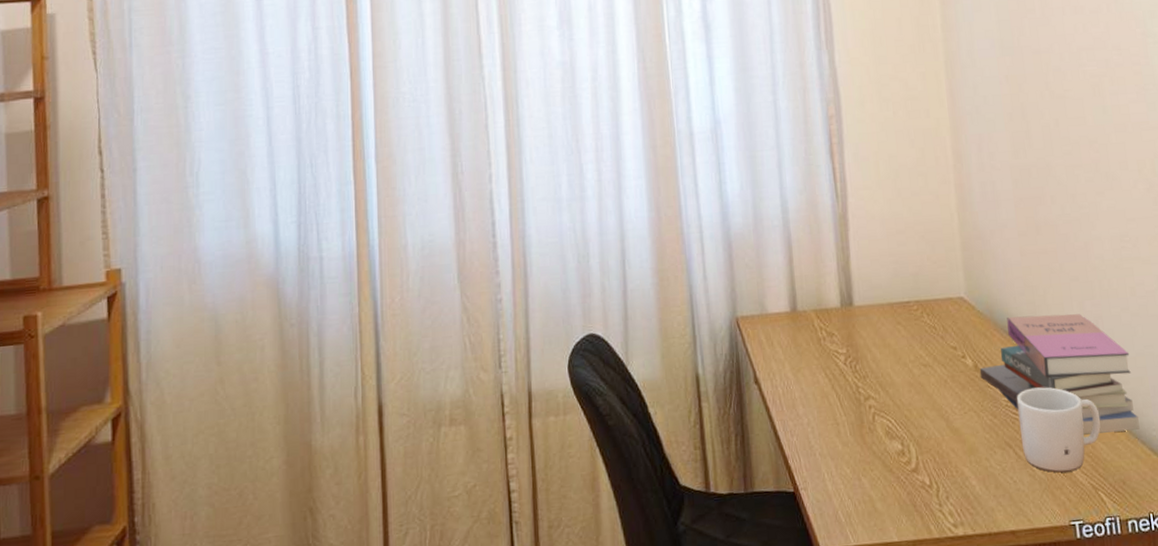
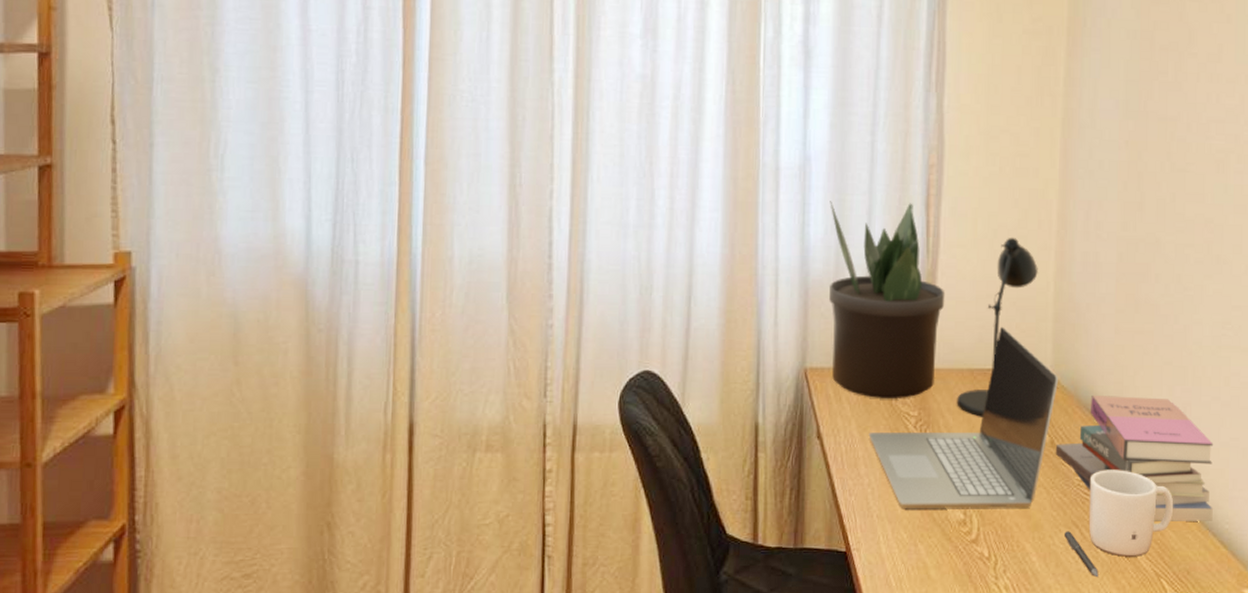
planter: none [742,153,859,340] -> present [829,201,945,398]
laptop: none [802,259,975,444] -> present [868,326,1059,508]
desk lamp: none [881,175,941,348] -> present [957,237,1038,417]
pen: none [999,452,1038,496] -> present [1065,531,1099,578]

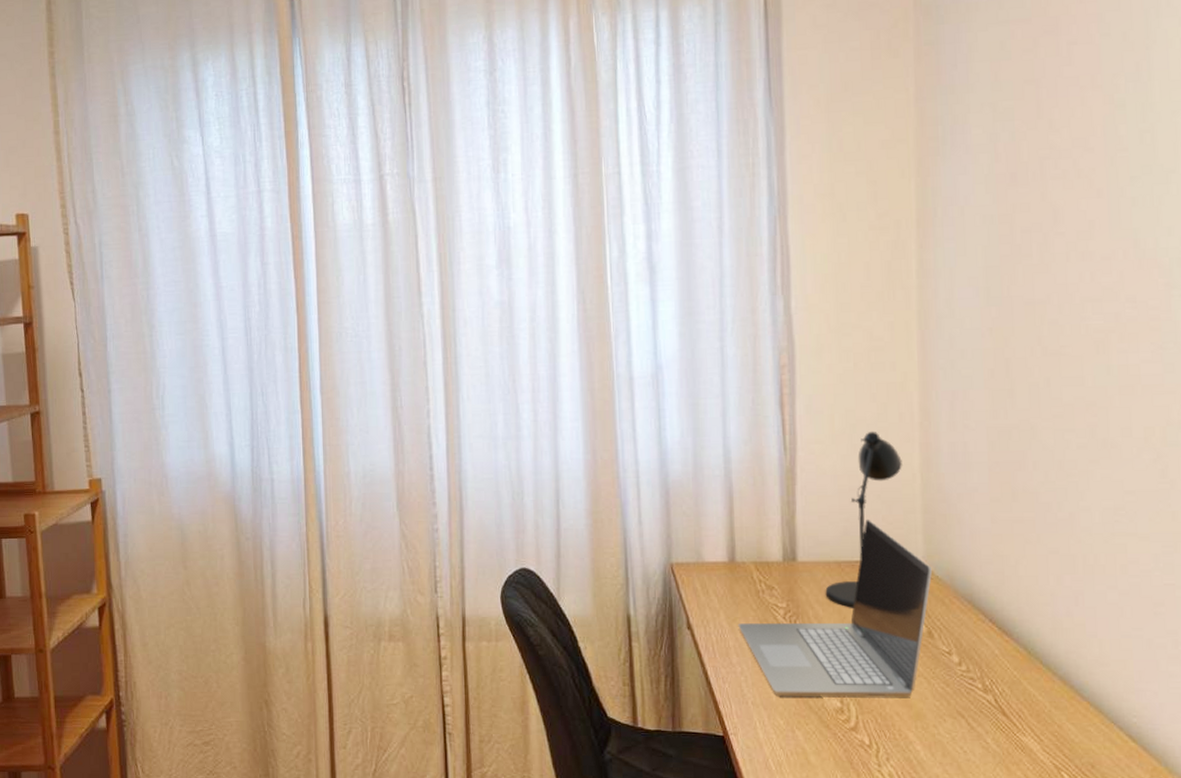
planter: present [829,201,945,398] -> none [684,403,806,591]
books: present [1055,396,1214,521] -> none [933,586,1117,714]
pen: present [1065,531,1099,578] -> none [950,721,991,769]
mug: present [1088,470,1174,557] -> none [973,660,1071,749]

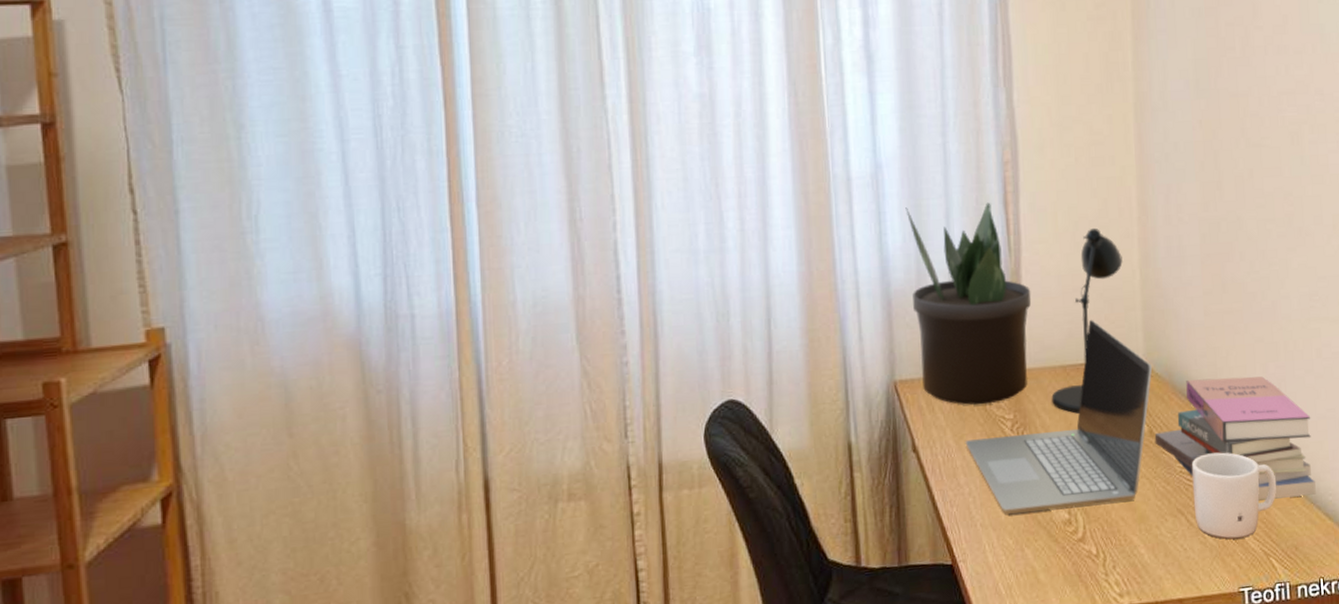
planter: none [684,403,806,591] -> present [905,202,1032,405]
books: none [933,586,1117,714] -> present [1154,376,1316,501]
mug: none [973,660,1071,749] -> present [1191,452,1277,540]

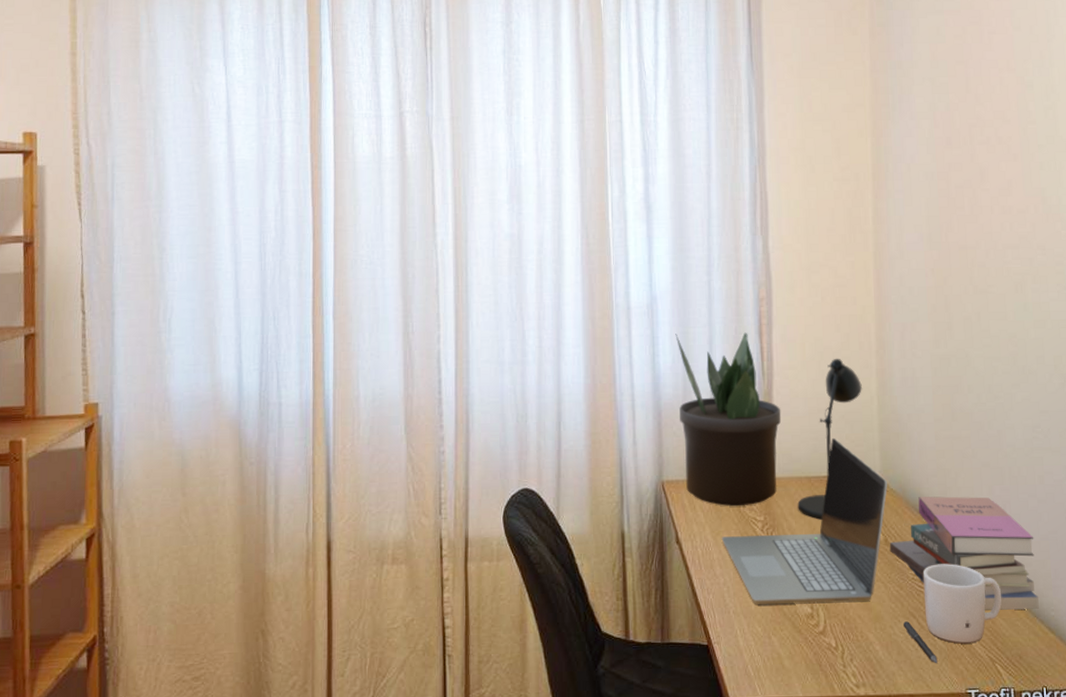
pen: none [1171,519,1208,564] -> present [903,621,938,664]

